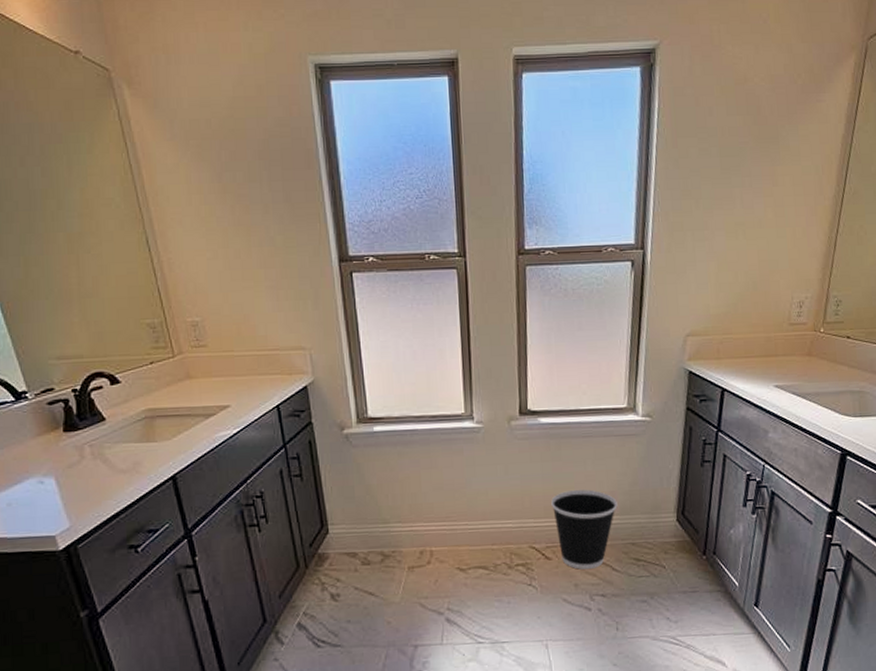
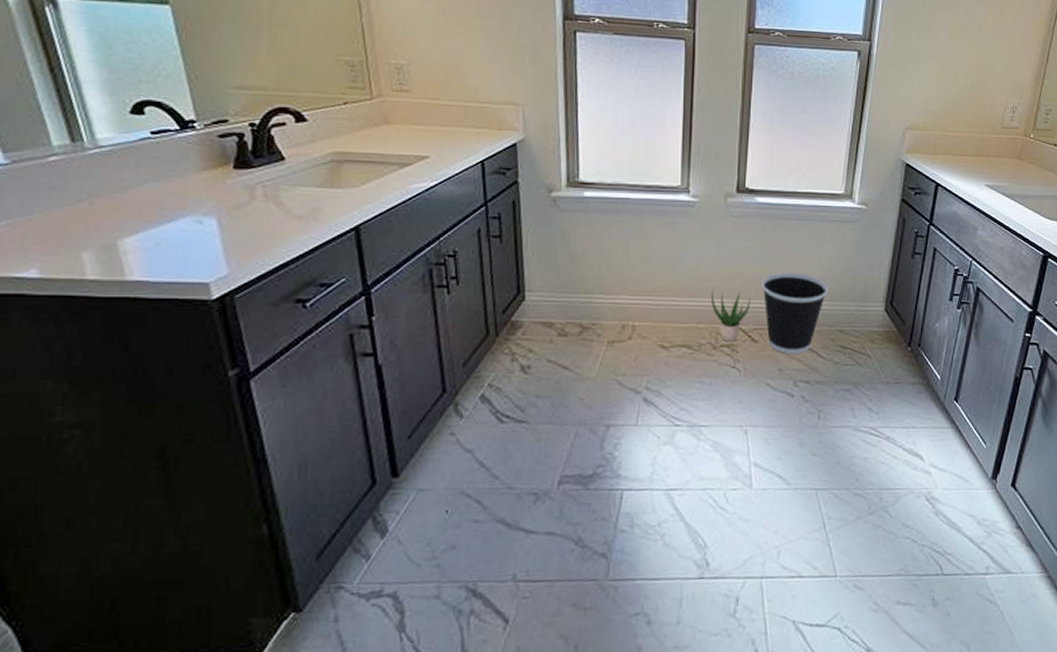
potted plant: none [502,511,542,561] -> present [710,290,751,342]

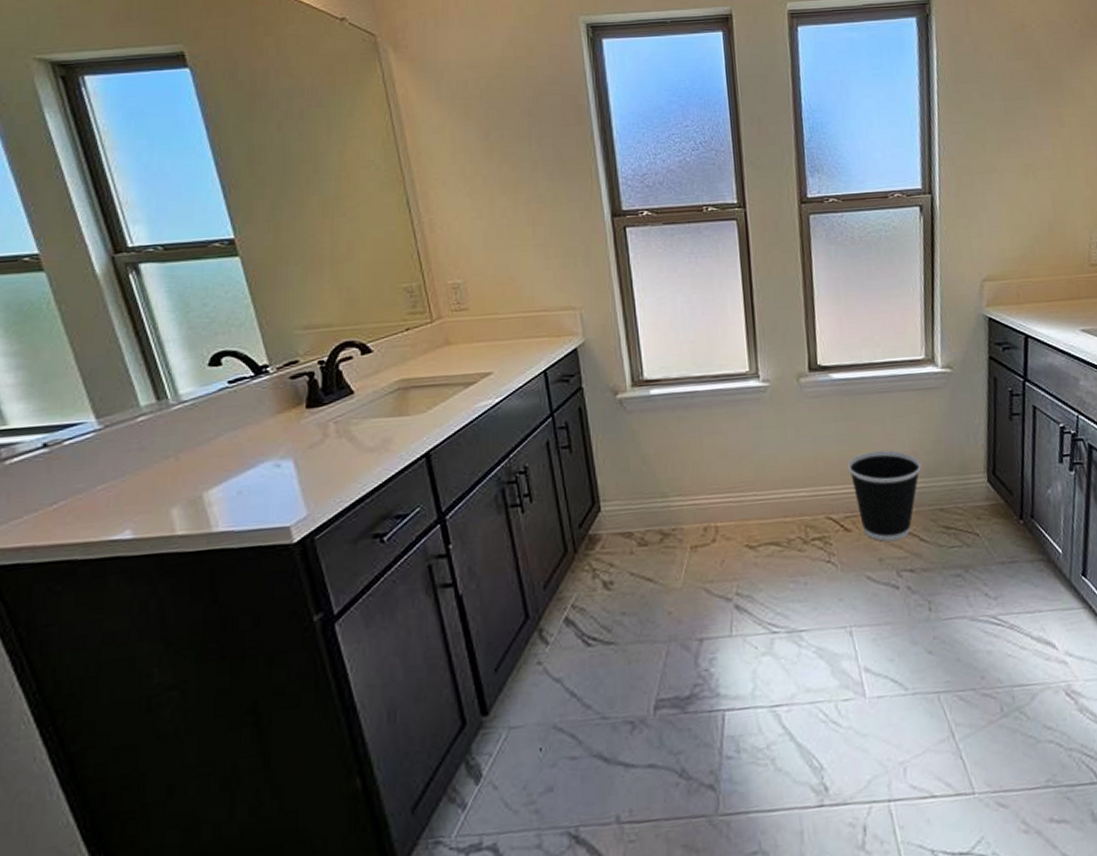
potted plant: present [710,290,751,342] -> none [794,477,839,535]

